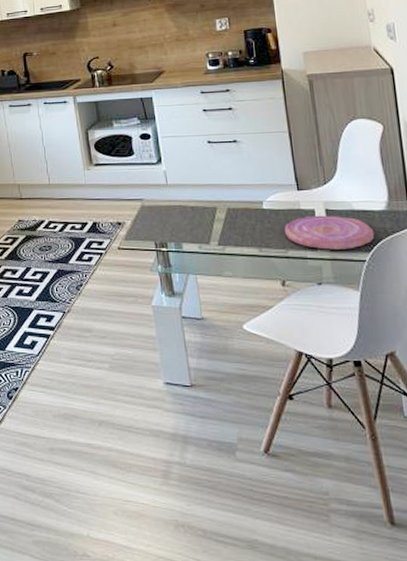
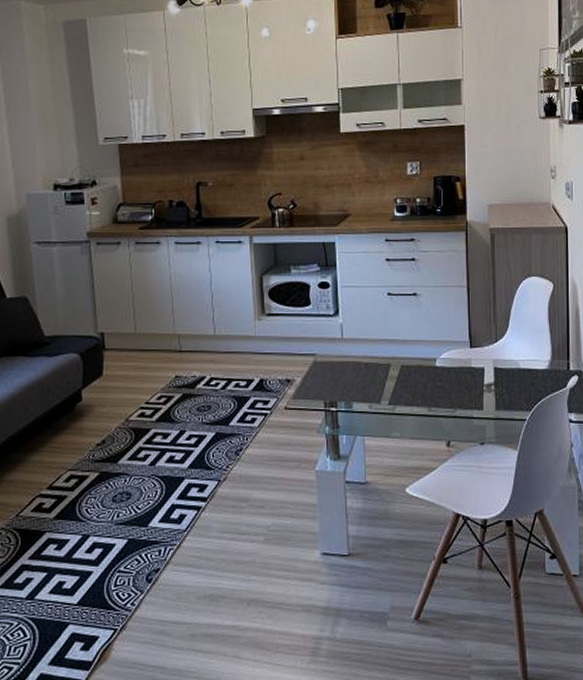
plate: present [284,215,375,250] -> none [455,373,536,409]

